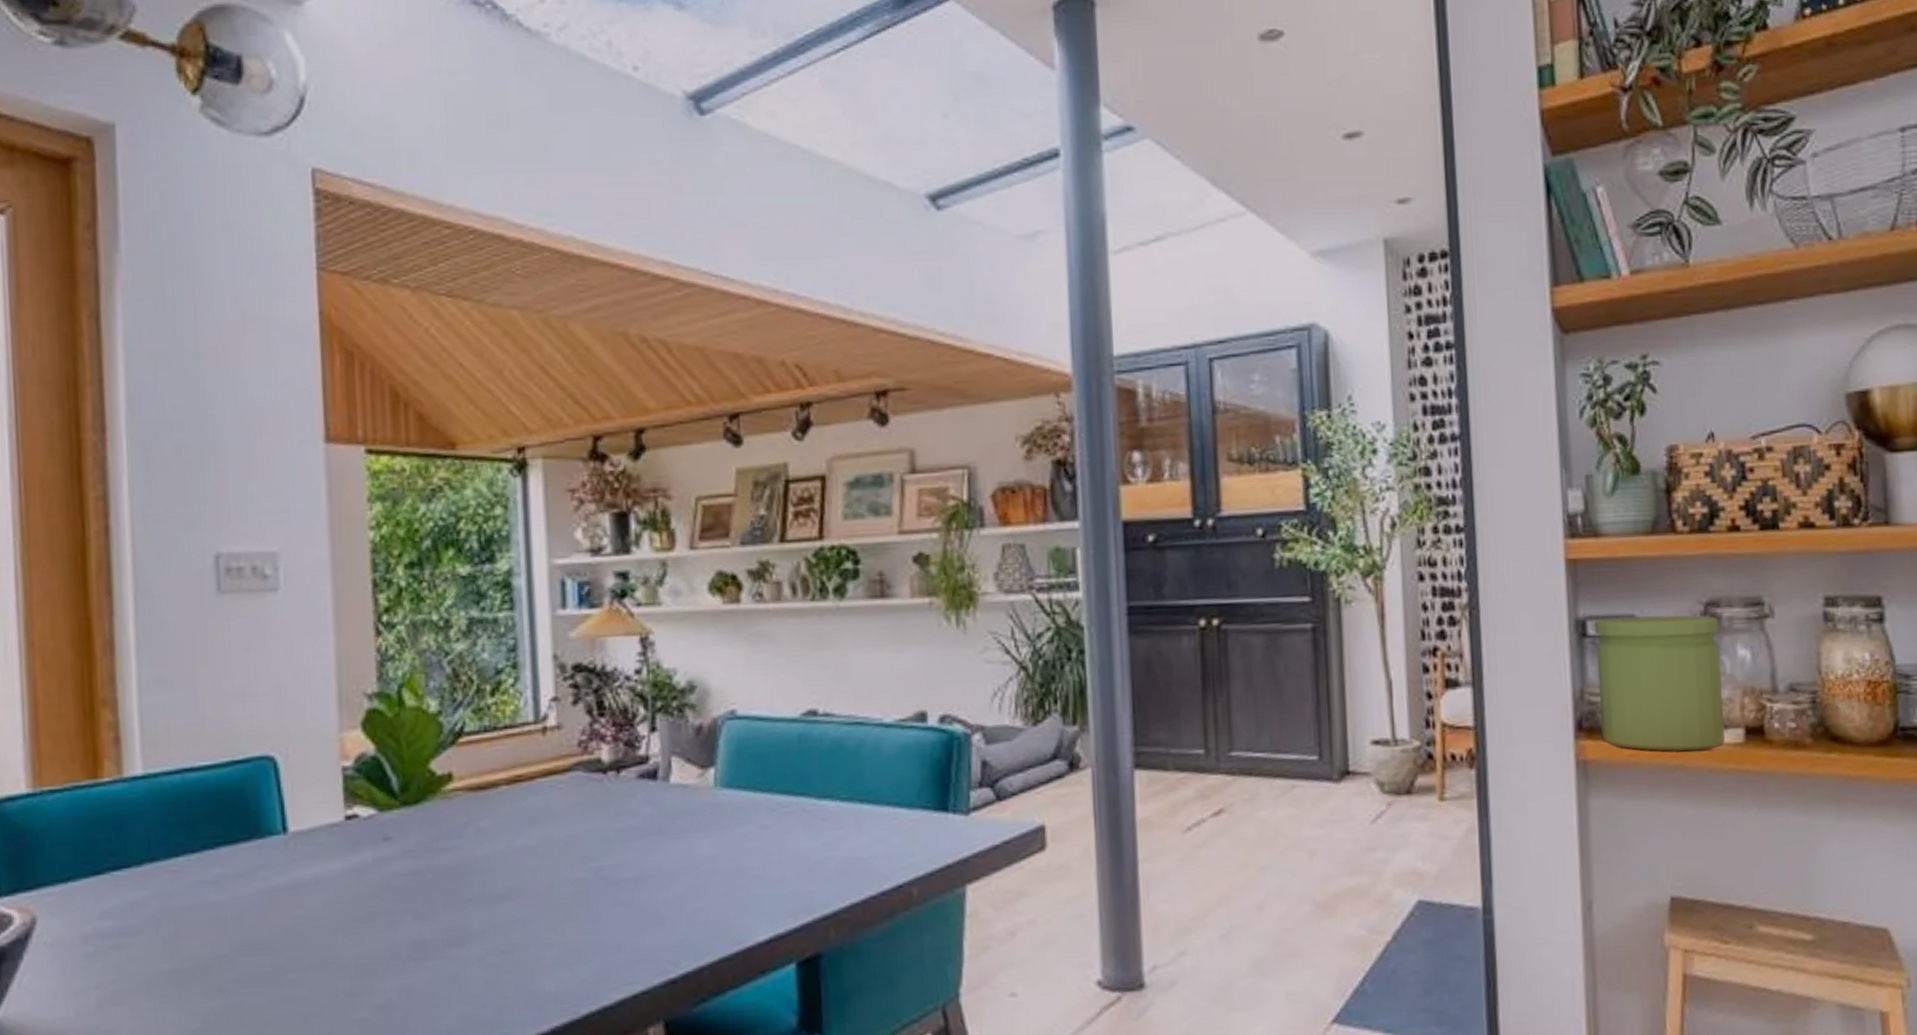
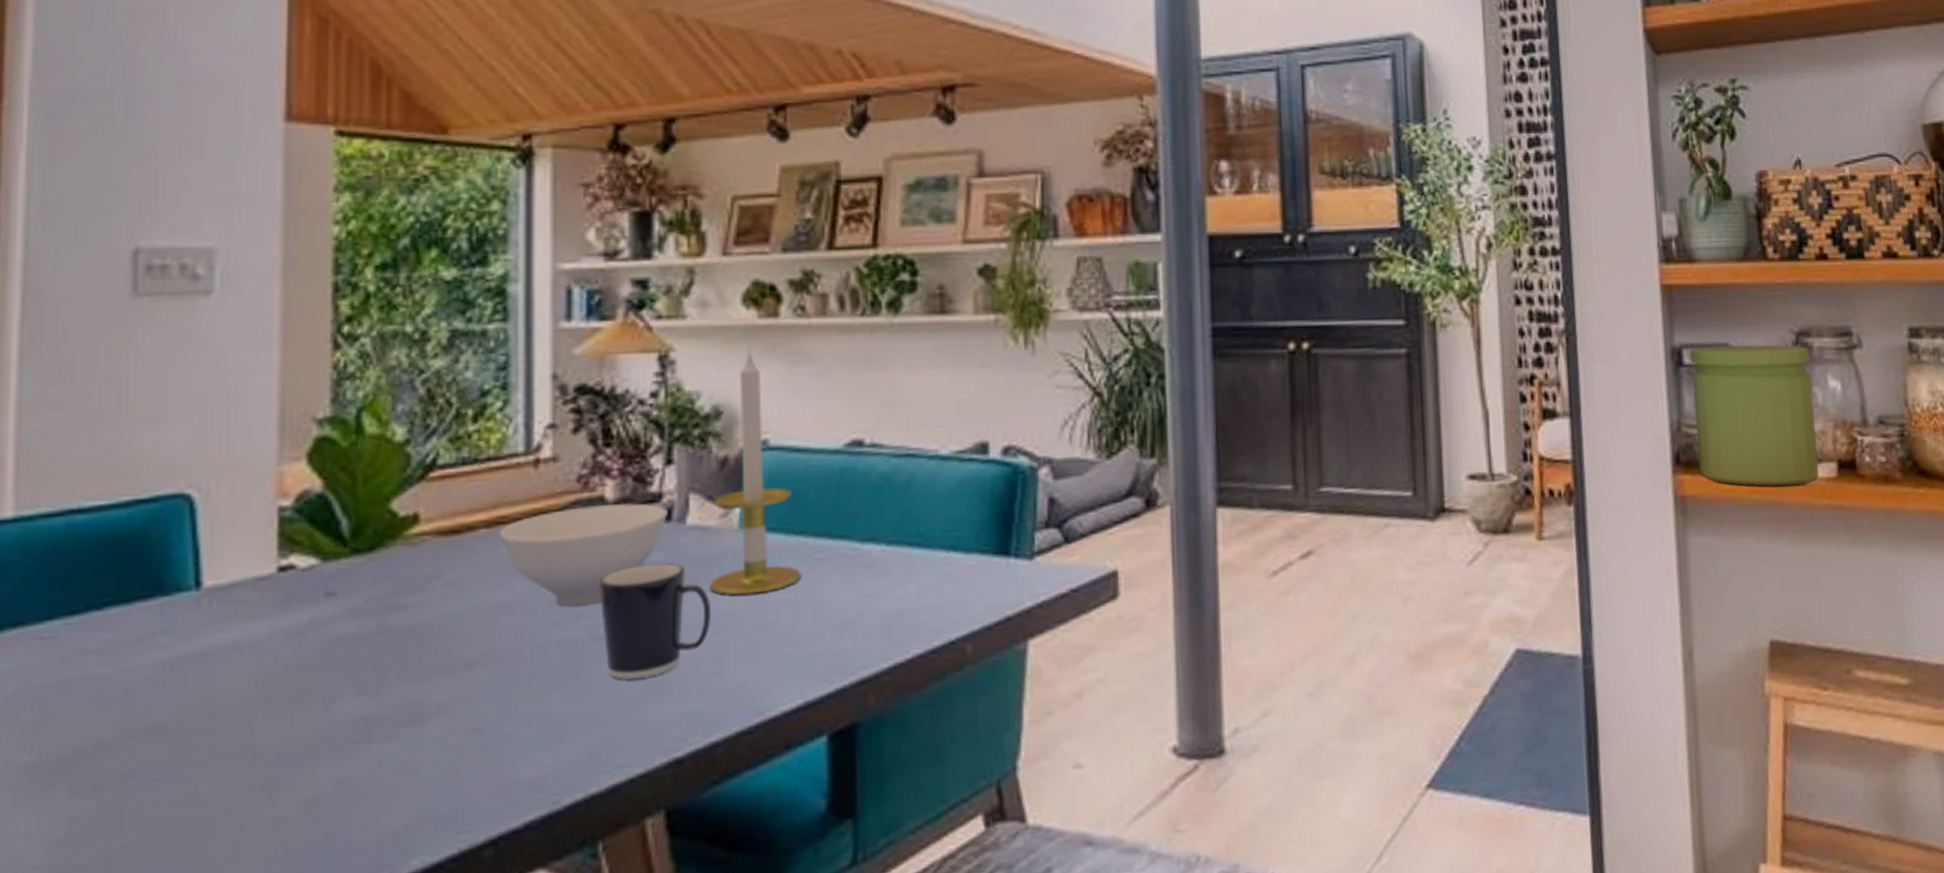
bowl: none [518,764,655,851] -> present [499,502,669,607]
mug: none [600,815,694,913] -> present [599,562,711,680]
candle: none [692,632,769,844] -> present [710,349,802,596]

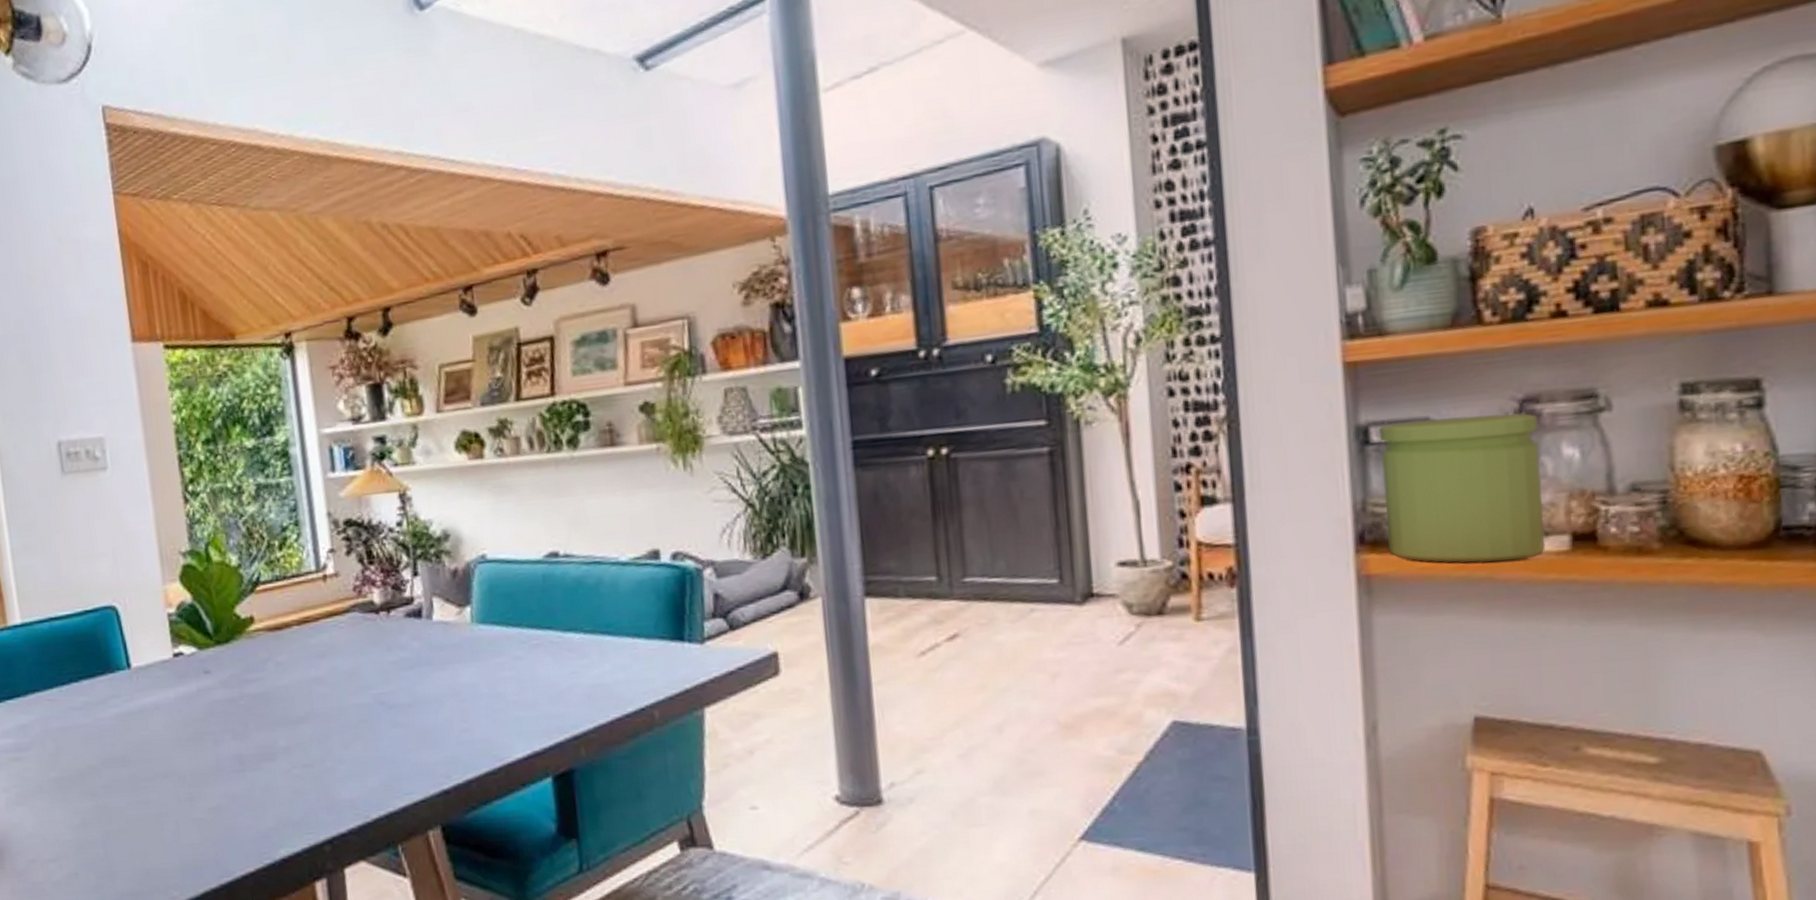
bowl: present [499,502,669,607] -> none [306,605,420,681]
mug: present [599,562,711,680] -> none [376,648,458,733]
candle: present [710,349,802,596] -> none [451,485,521,673]

